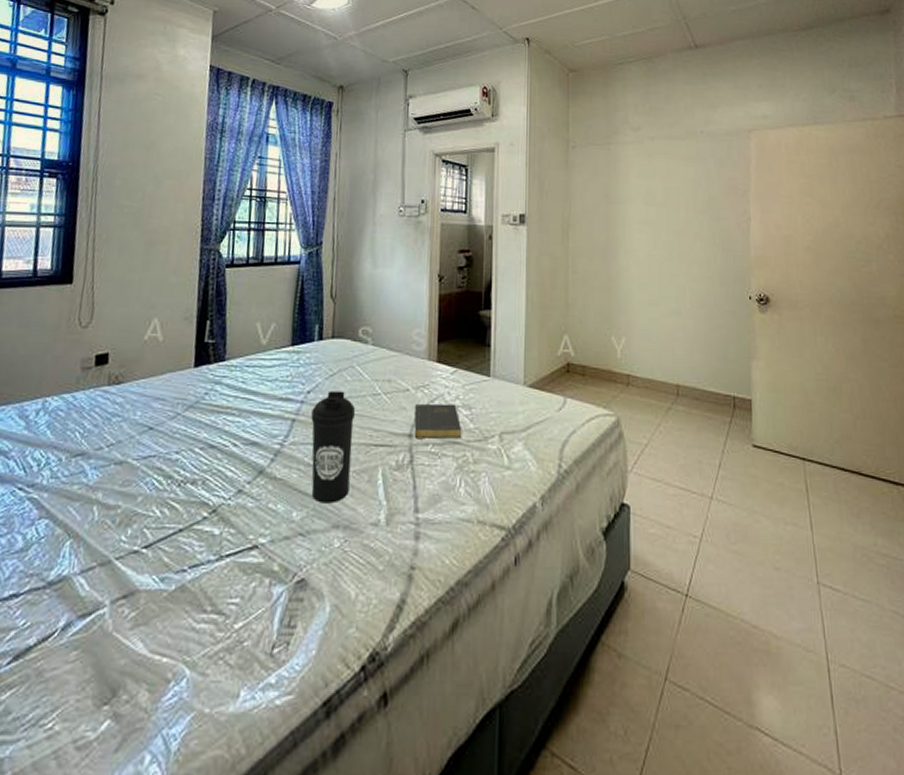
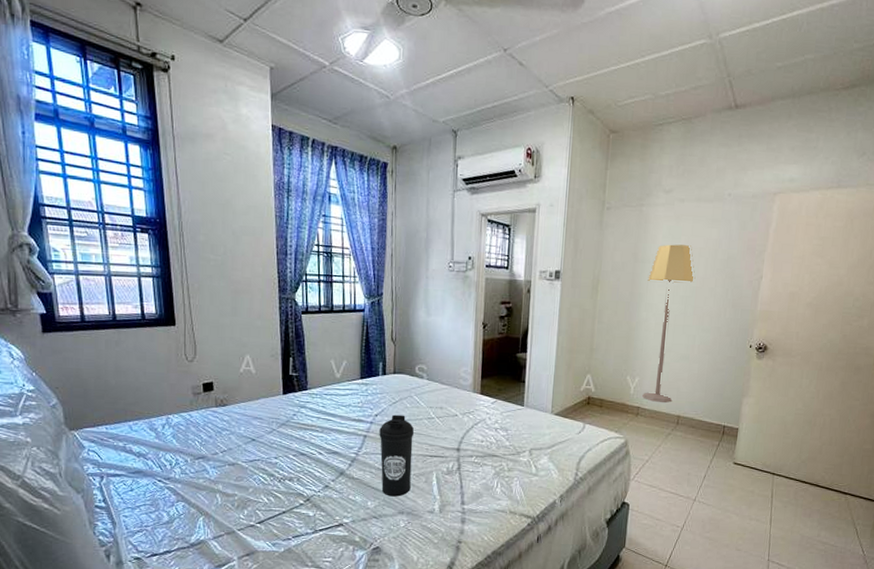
book: present [414,403,461,440] -> none [461,426,499,453]
lamp: none [624,184,677,370] -> present [642,244,696,404]

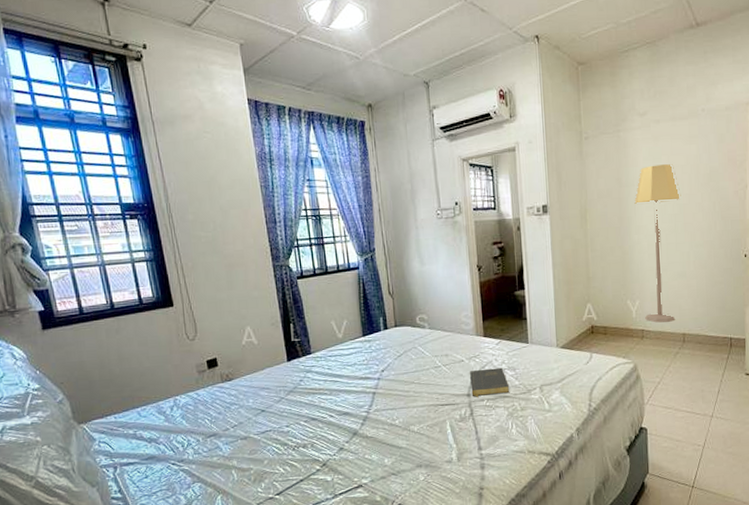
water bottle: present [379,414,414,497] -> none [387,367,426,451]
book: none [461,426,499,453] -> present [470,367,509,397]

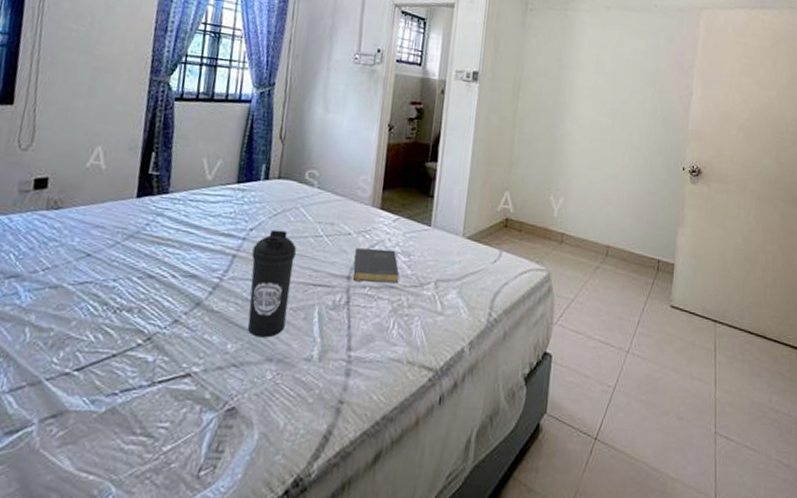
water bottle: none [387,367,426,451] -> present [247,229,296,338]
lamp: present [634,164,681,323] -> none [567,52,623,230]

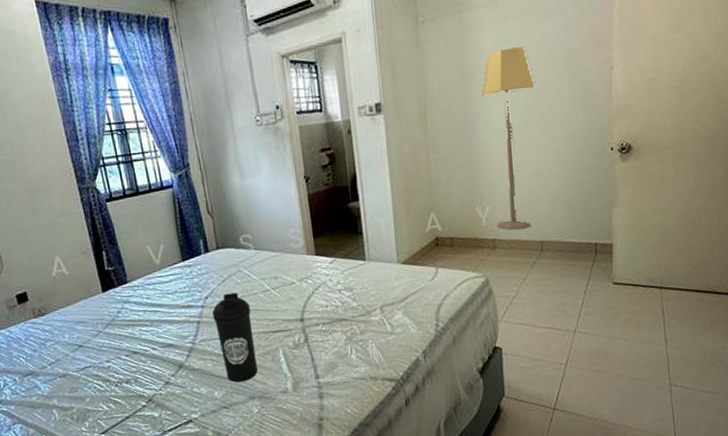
book: present [353,248,399,283] -> none [302,288,346,322]
lamp: none [567,52,623,230] -> present [481,46,536,231]

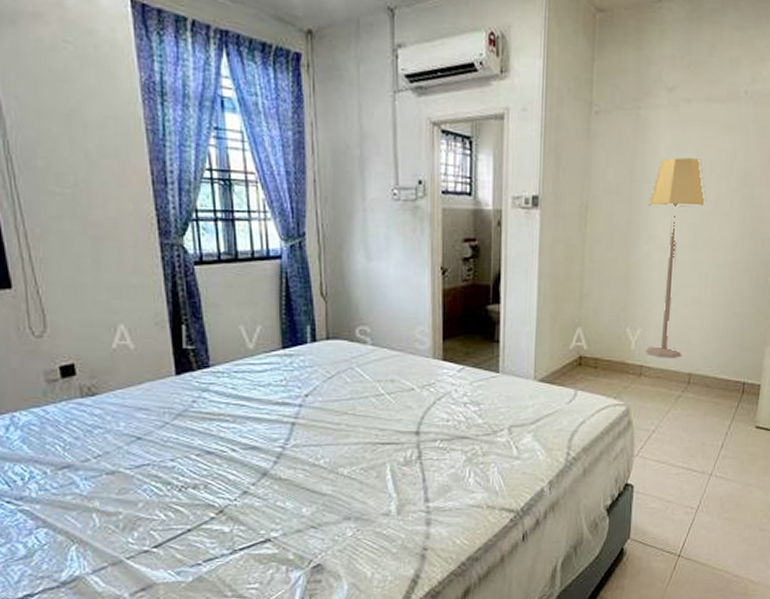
water bottle: present [212,292,258,383] -> none [312,393,358,499]

